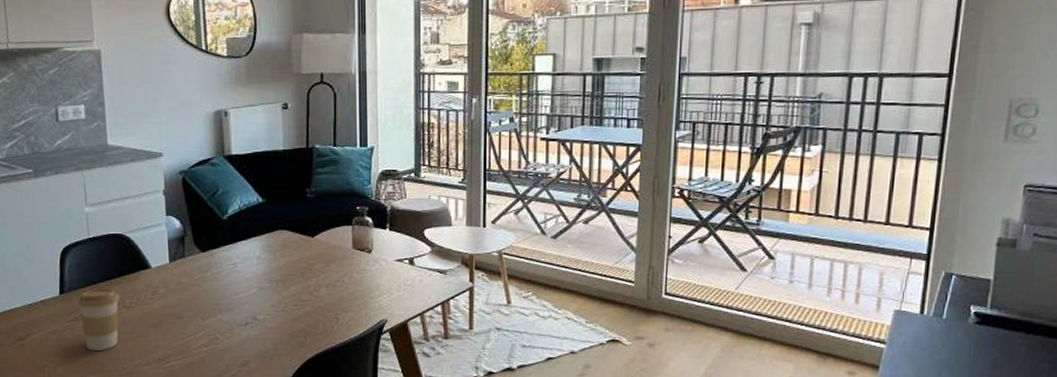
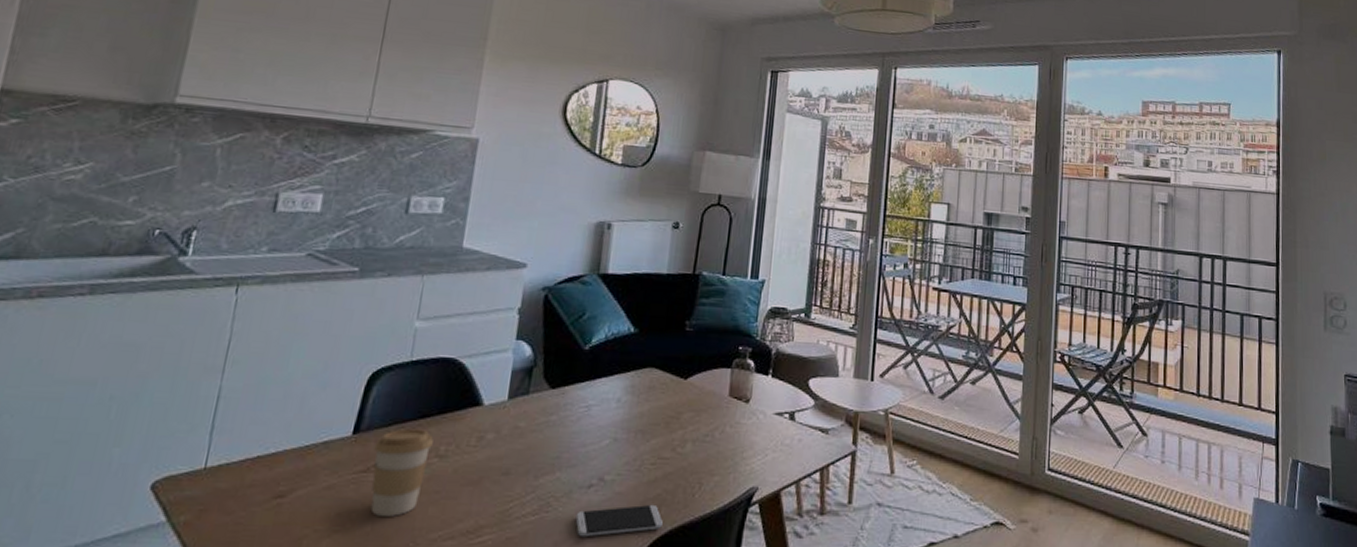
smartphone: none [239,335,310,361] -> present [575,504,663,537]

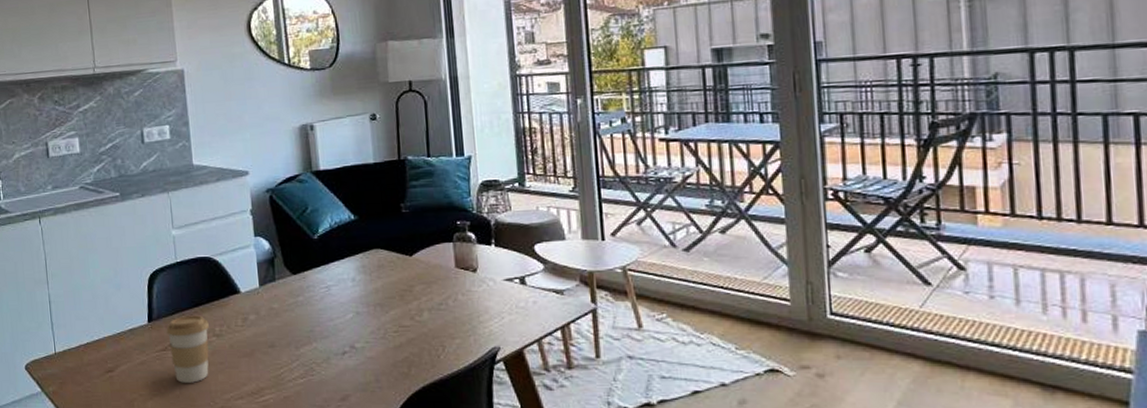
smartphone: present [575,504,663,537] -> none [337,365,415,395]

